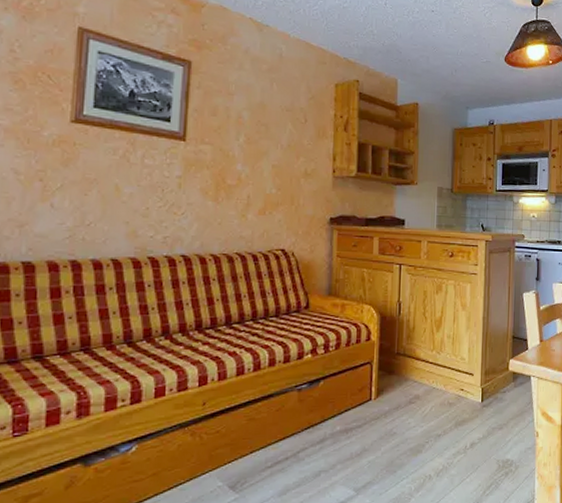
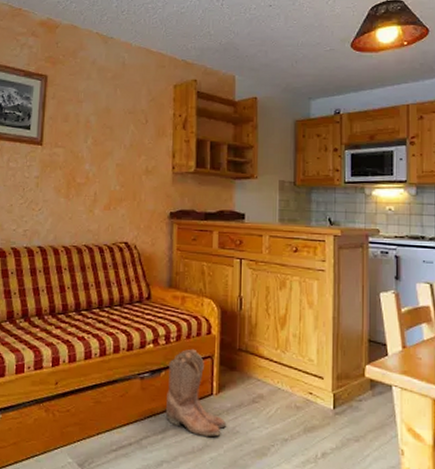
boots: none [324,356,385,442] -> present [166,348,227,437]

